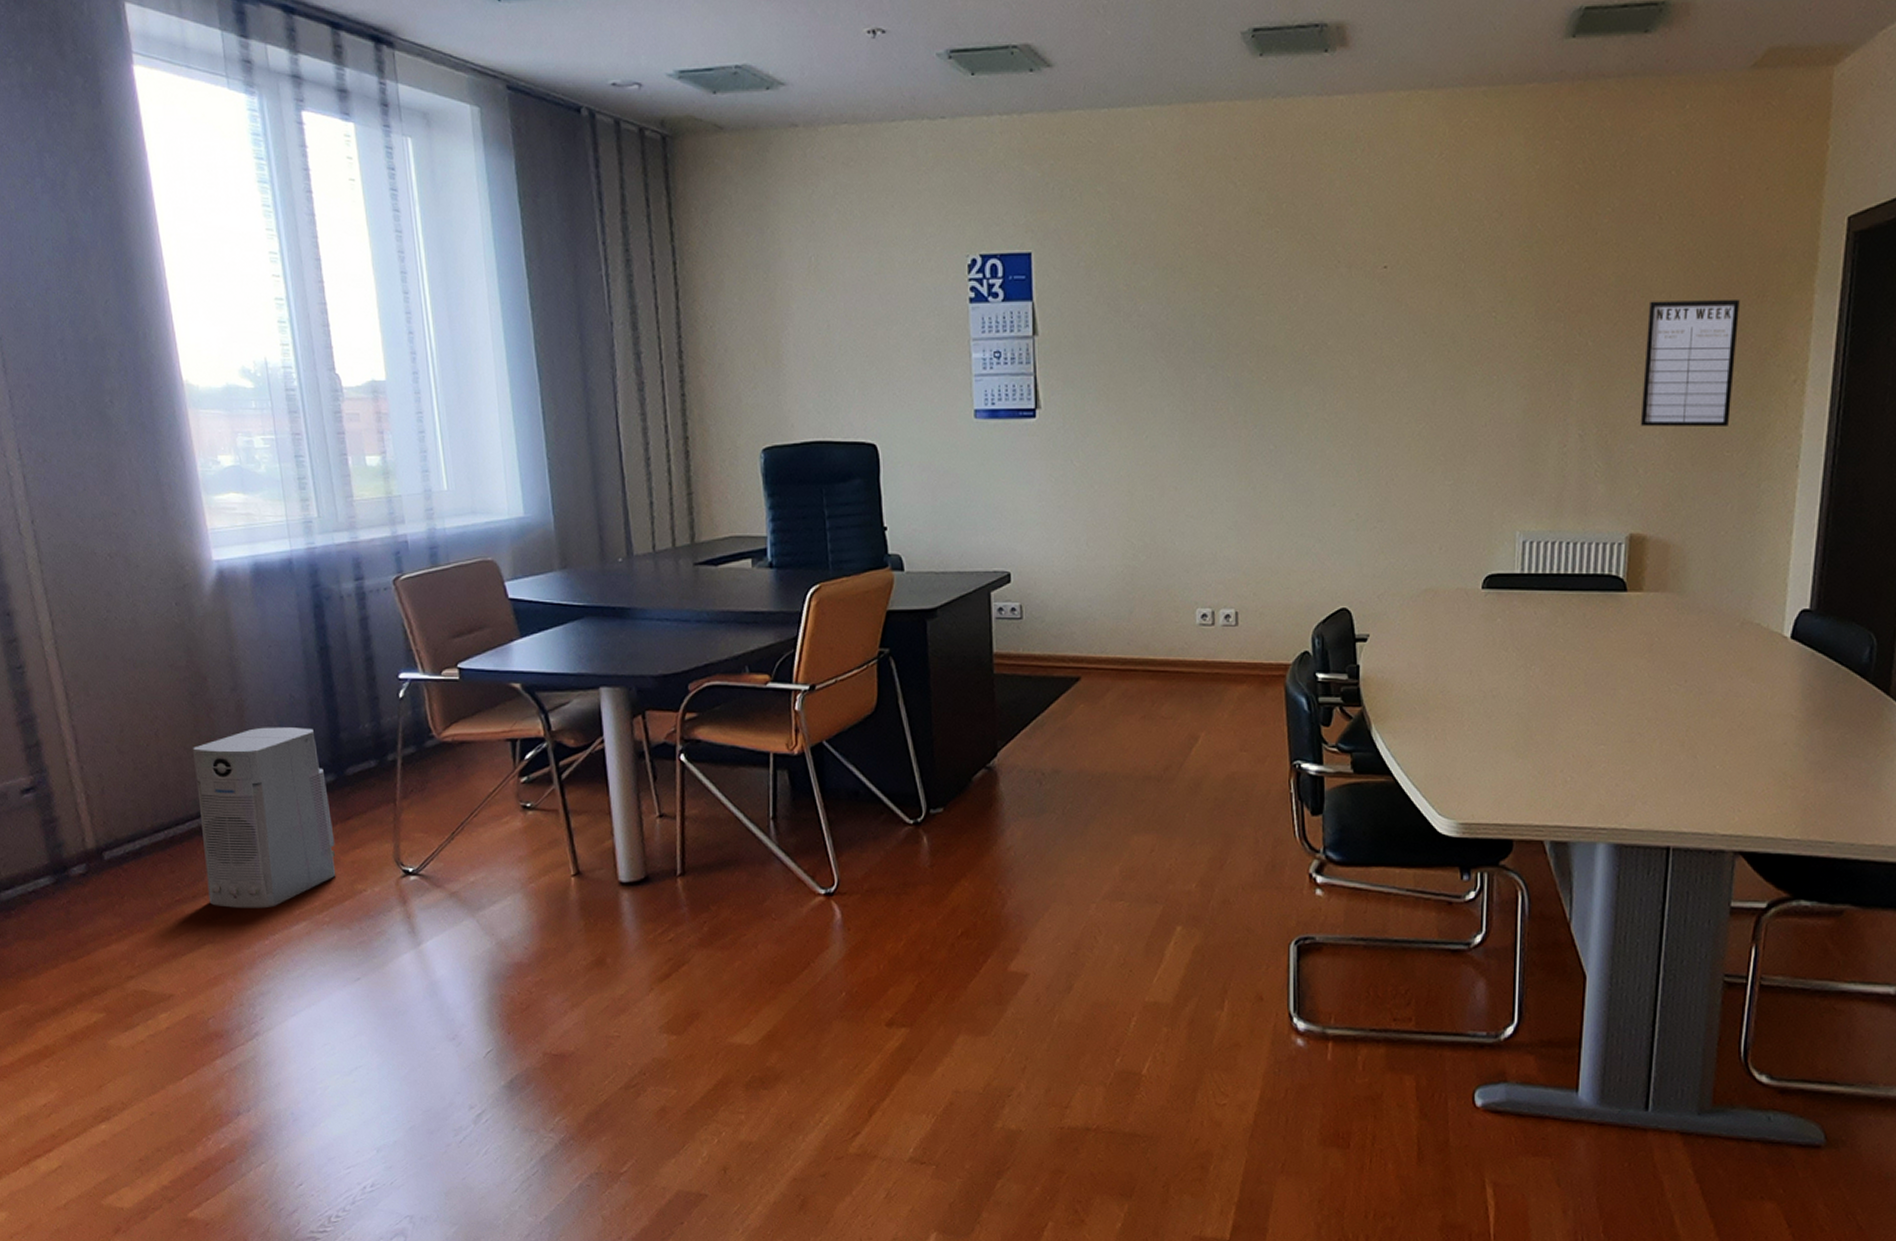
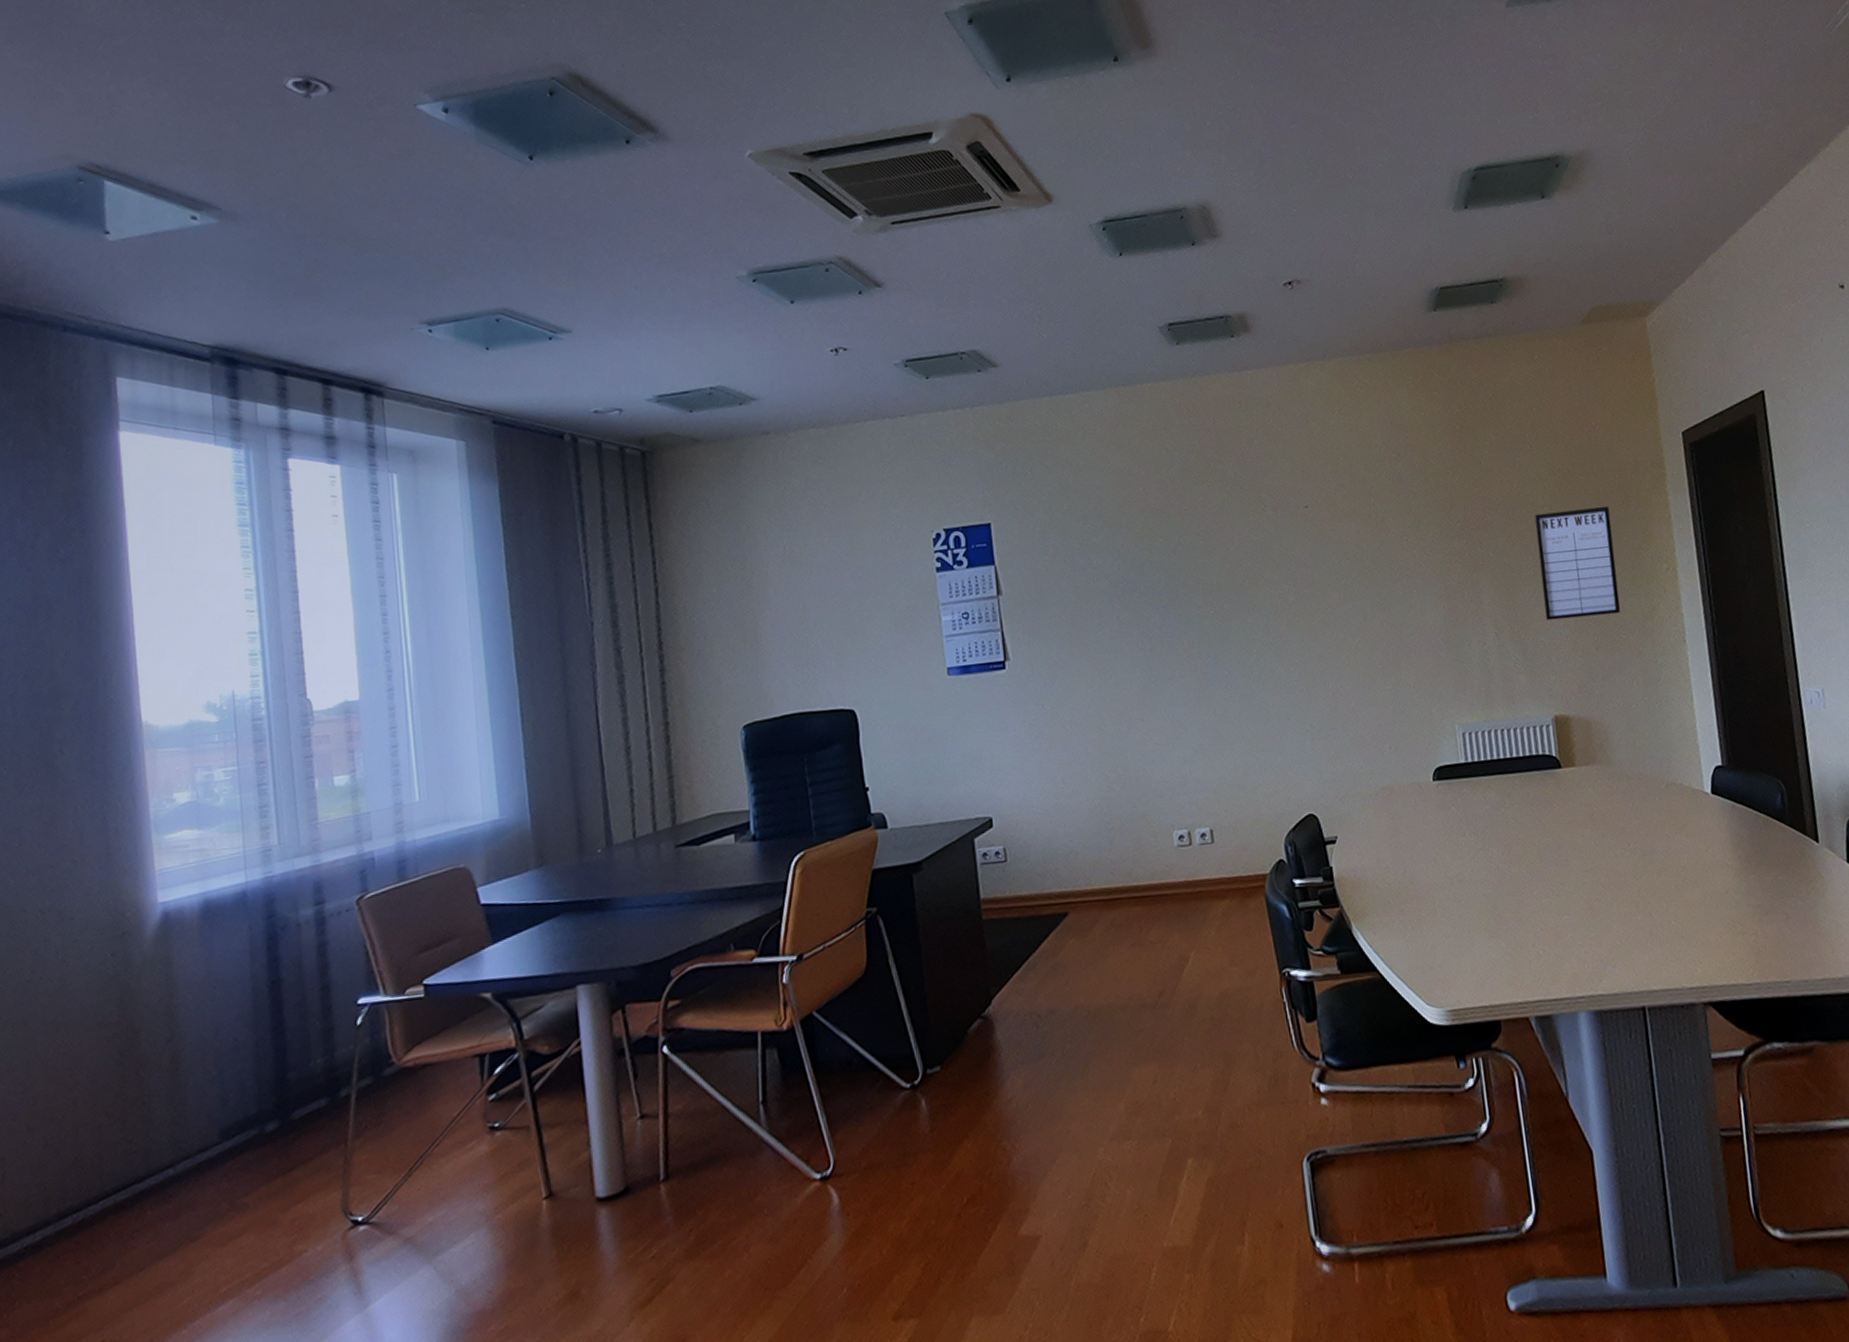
air purifier: present [192,727,336,909] -> none [115,1072,274,1297]

